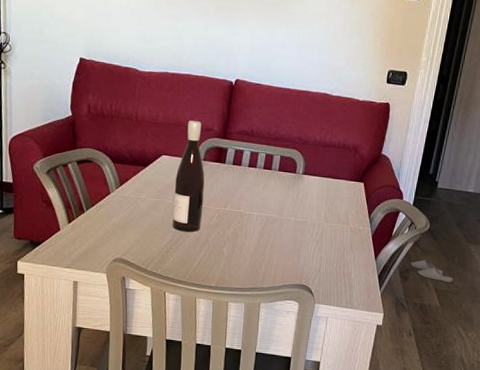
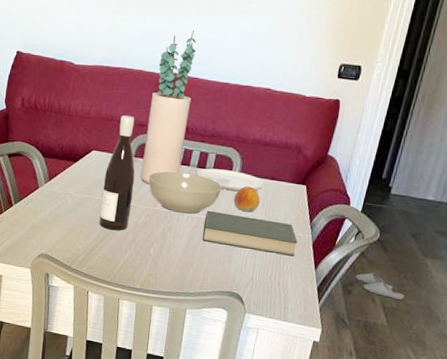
vase: none [210,37,257,186] -> present [140,29,196,184]
bowl: none [218,173,289,213] -> present [148,171,223,214]
plate: none [262,169,327,190] -> present [195,168,266,191]
book: none [272,209,359,249] -> present [203,210,298,257]
fruit: none [298,185,323,210] -> present [233,186,260,213]

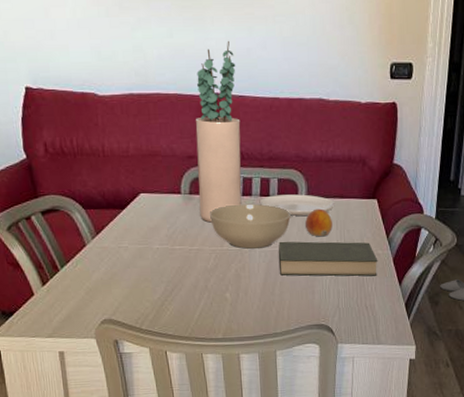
bottle: present [99,115,135,231] -> none [160,147,197,280]

